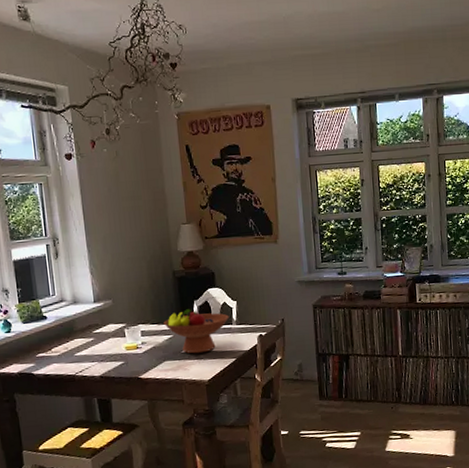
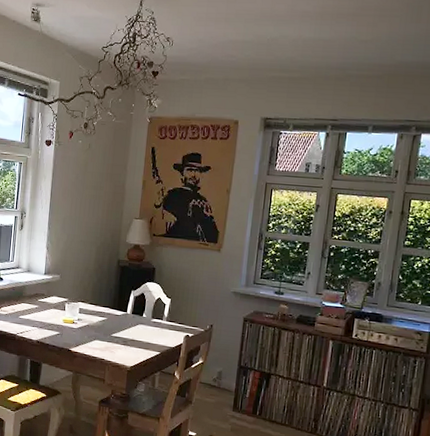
fruit bowl: present [163,309,229,354] -> none [100,297,161,341]

